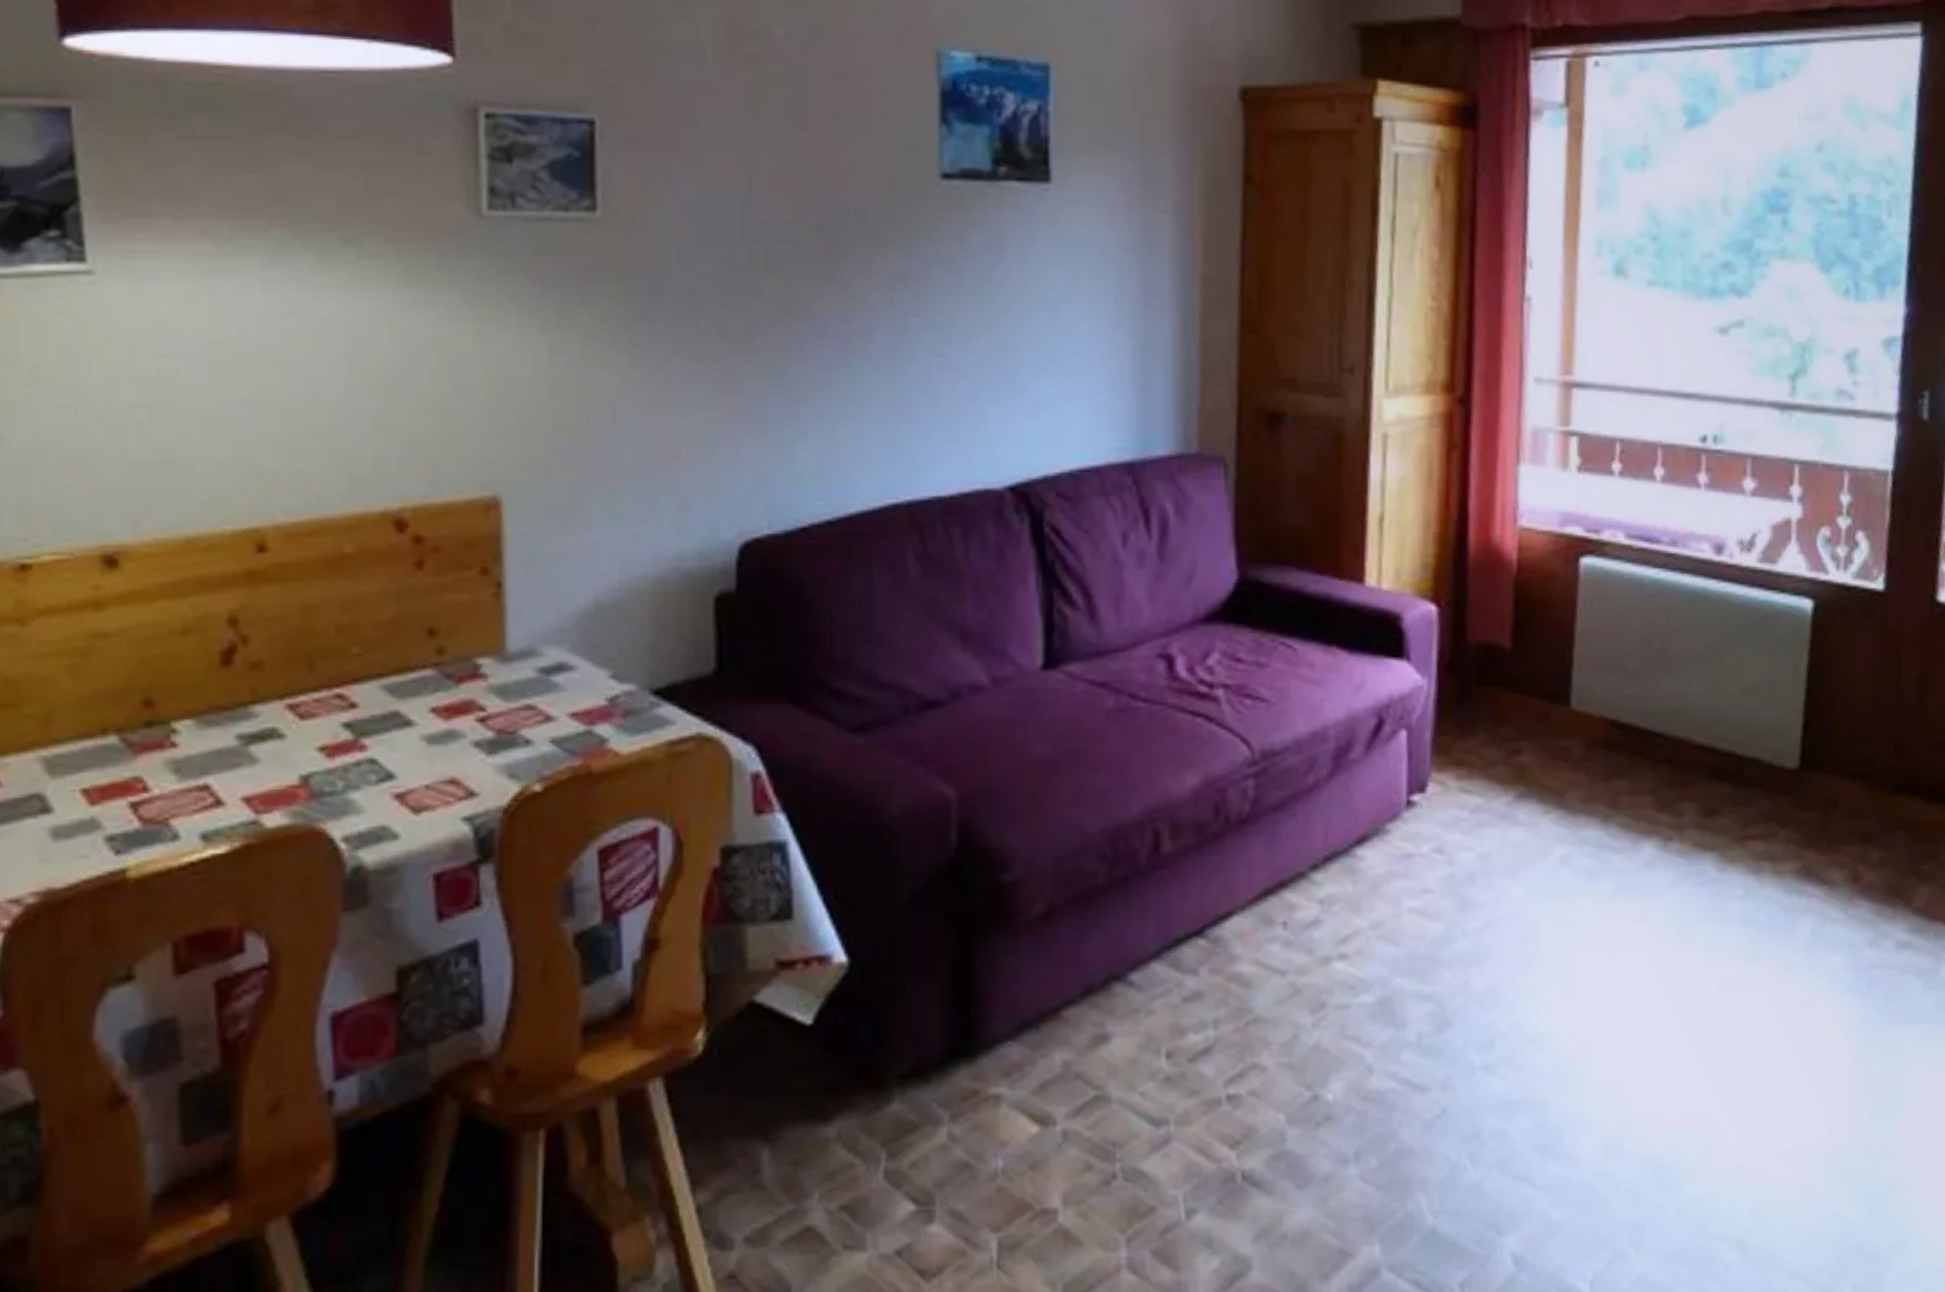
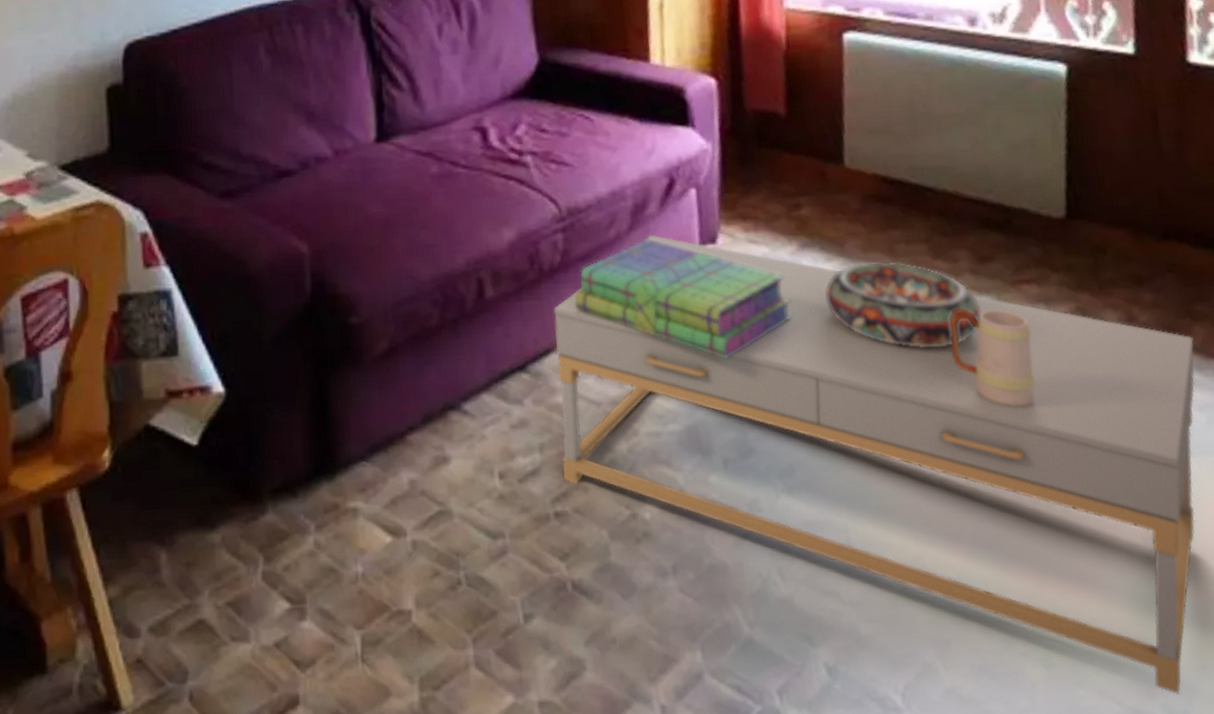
coffee table: none [1238,783,1917,1274] -> present [553,235,1195,695]
stack of books: none [1264,787,1502,922] -> present [575,239,791,358]
decorative bowl: none [1541,814,1703,910] -> present [826,261,981,348]
mug: none [1670,867,1753,974] -> present [949,309,1035,407]

